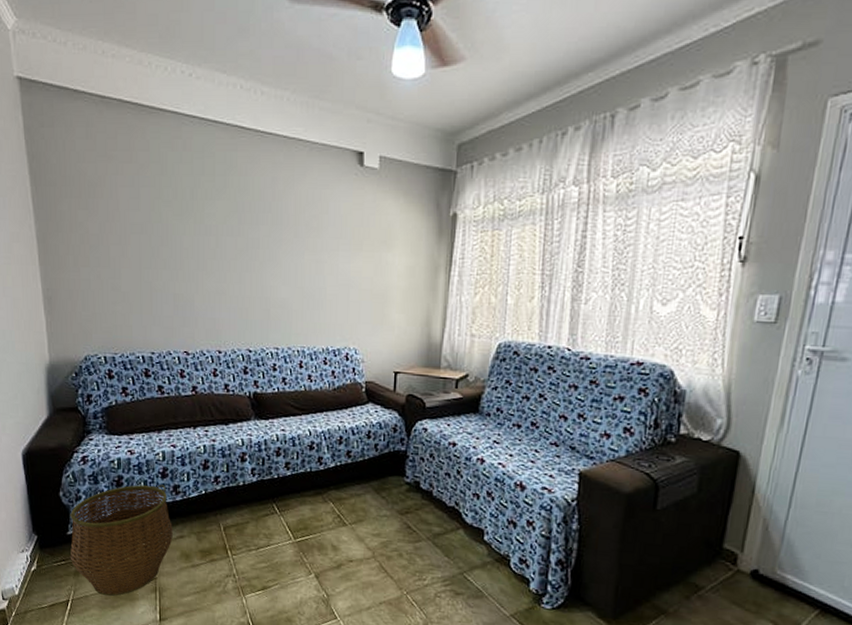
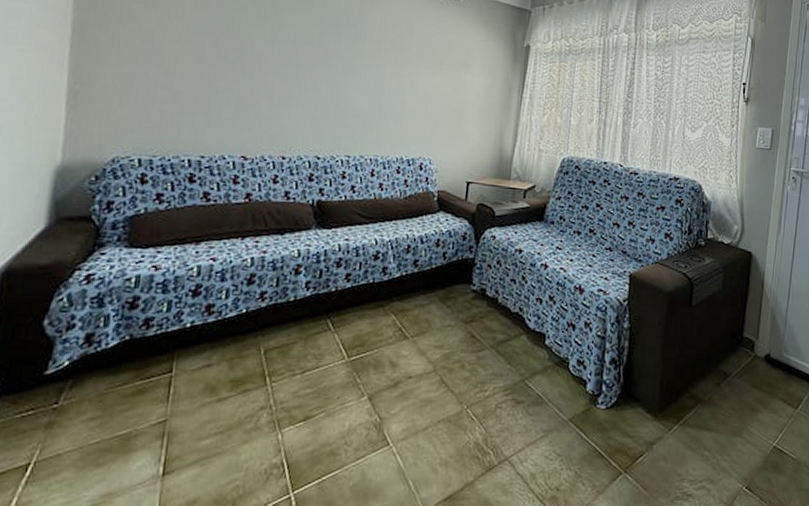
basket: present [69,484,173,596] -> none [42,304,199,450]

